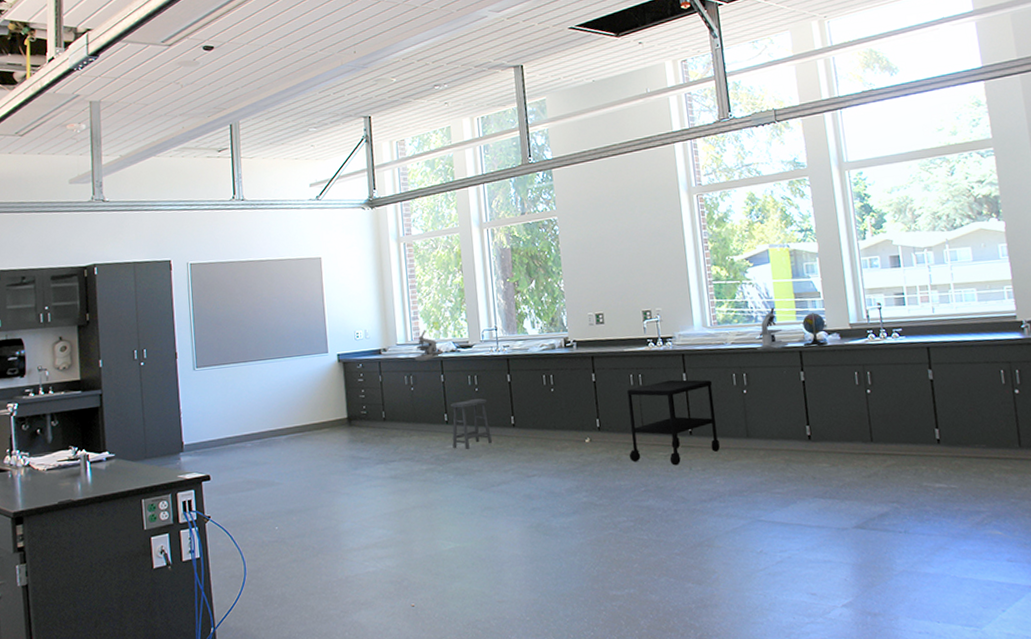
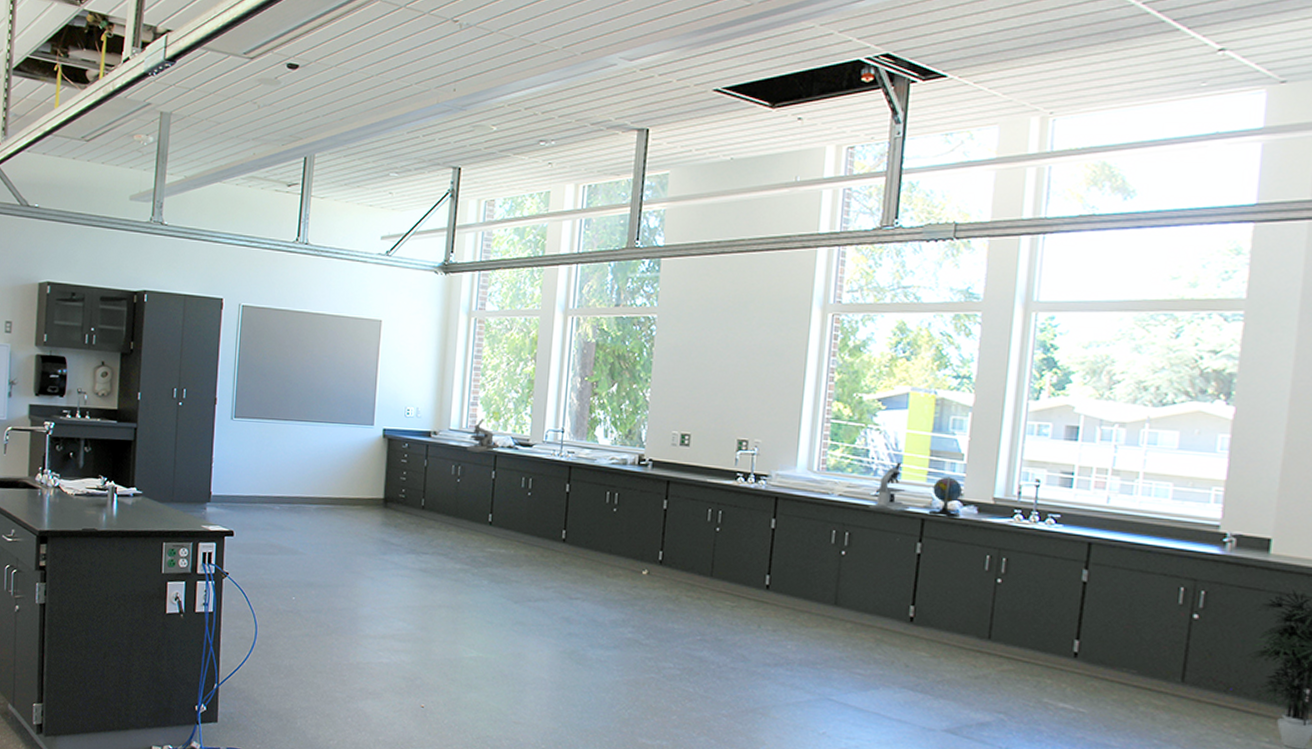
stool: present [451,398,492,449] -> none [492,503,539,556]
utility cart: present [627,379,720,466] -> none [689,523,805,620]

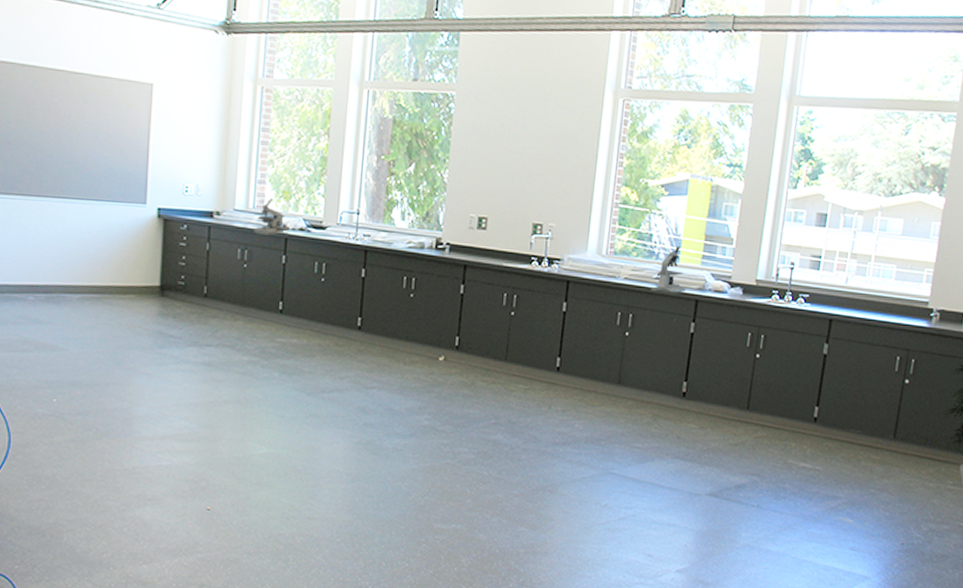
globe: present [928,477,962,518] -> none [701,260,731,299]

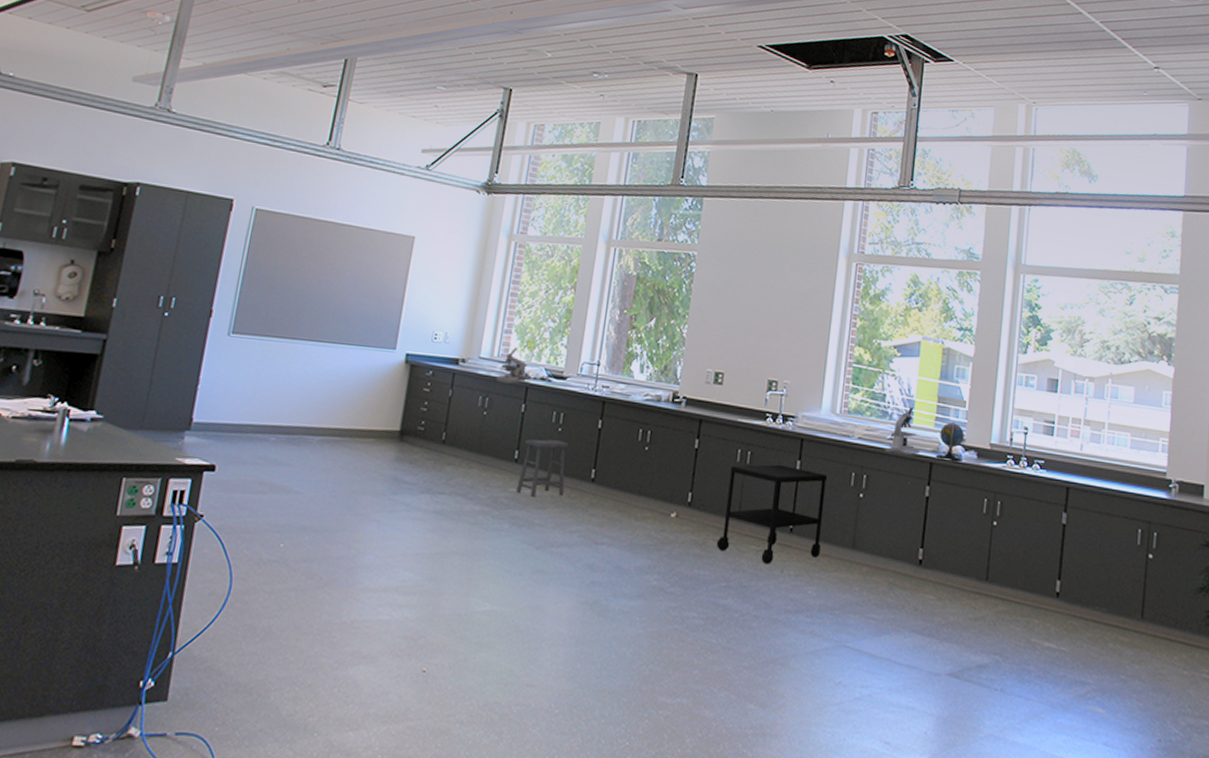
stool: none [283,290,334,346] -> present [516,439,569,497]
utility cart: none [484,306,593,402] -> present [716,464,827,565]
globe: none [701,260,731,299] -> present [935,422,964,463]

